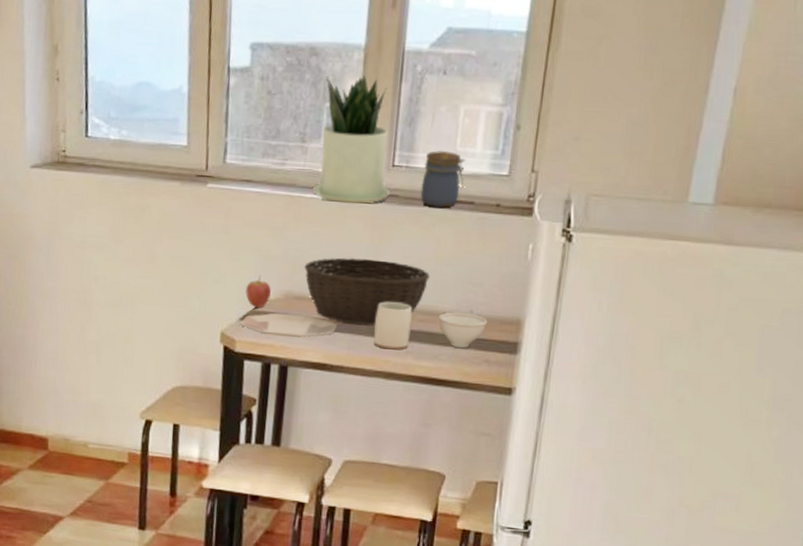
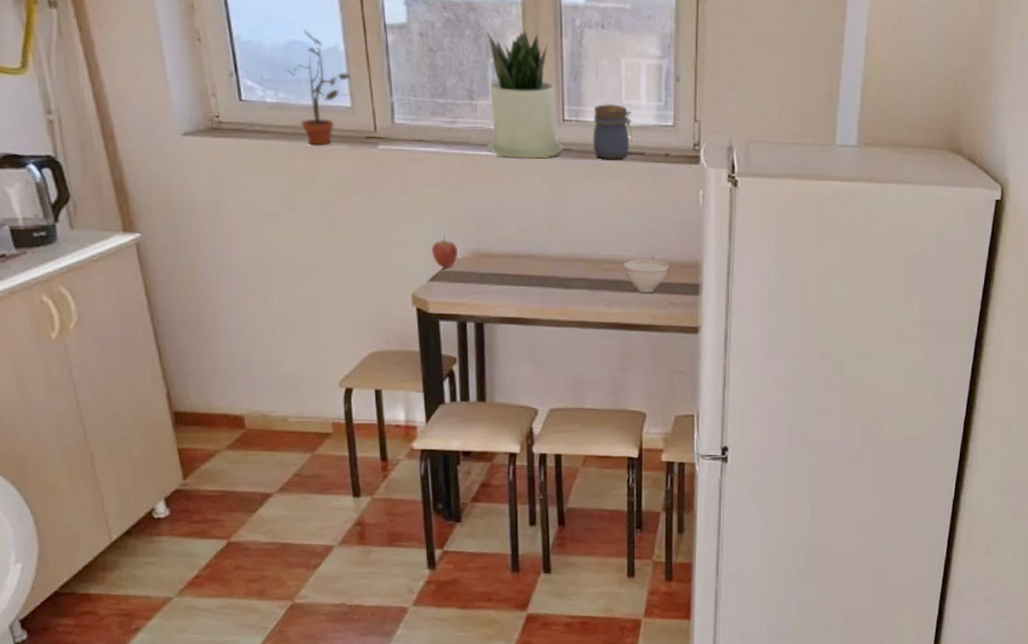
potted plant: none [132,72,191,183] -> present [287,30,351,146]
plate: present [240,312,338,338] -> none [431,271,528,294]
basket: present [304,258,430,325] -> none [488,213,611,277]
mug: present [373,302,413,350] -> none [563,254,599,299]

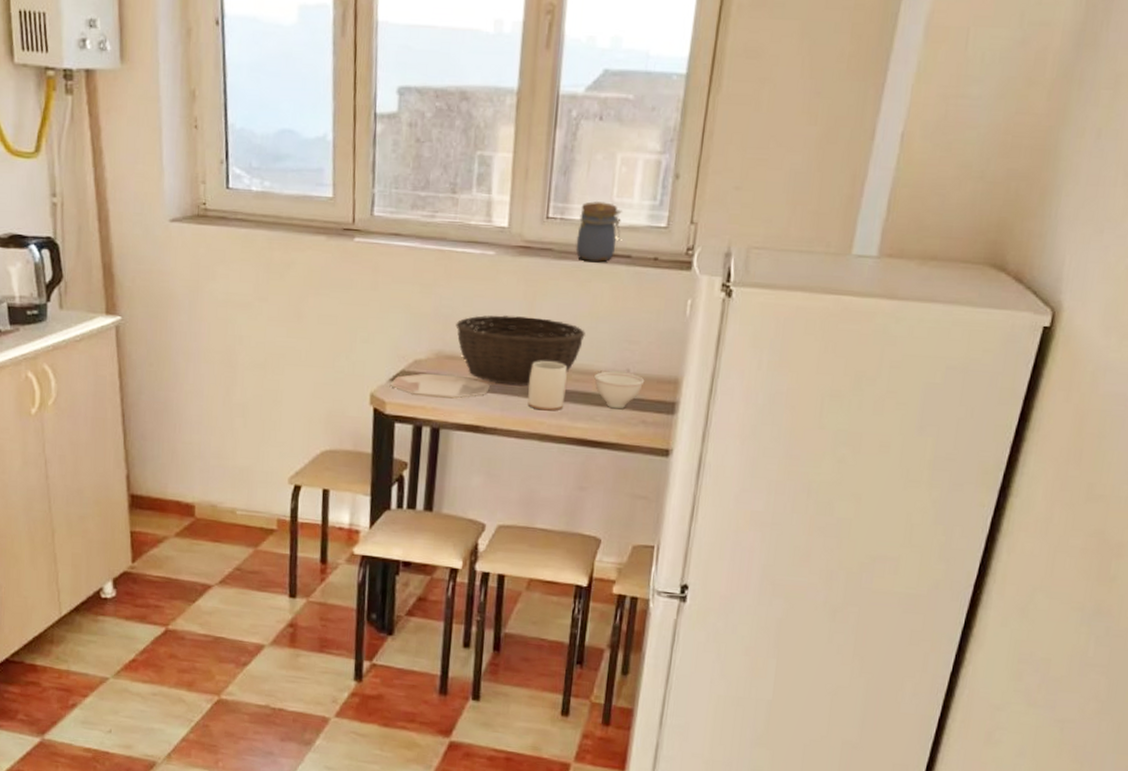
potted plant: present [287,30,351,146] -> none [275,118,336,237]
plate: none [431,271,528,294] -> present [391,373,491,399]
fruit: present [432,235,458,269] -> none [395,333,422,369]
planter: present [486,30,564,160] -> none [463,121,545,259]
basket: none [488,213,611,277] -> present [456,315,585,385]
mug: none [563,254,599,299] -> present [527,361,568,411]

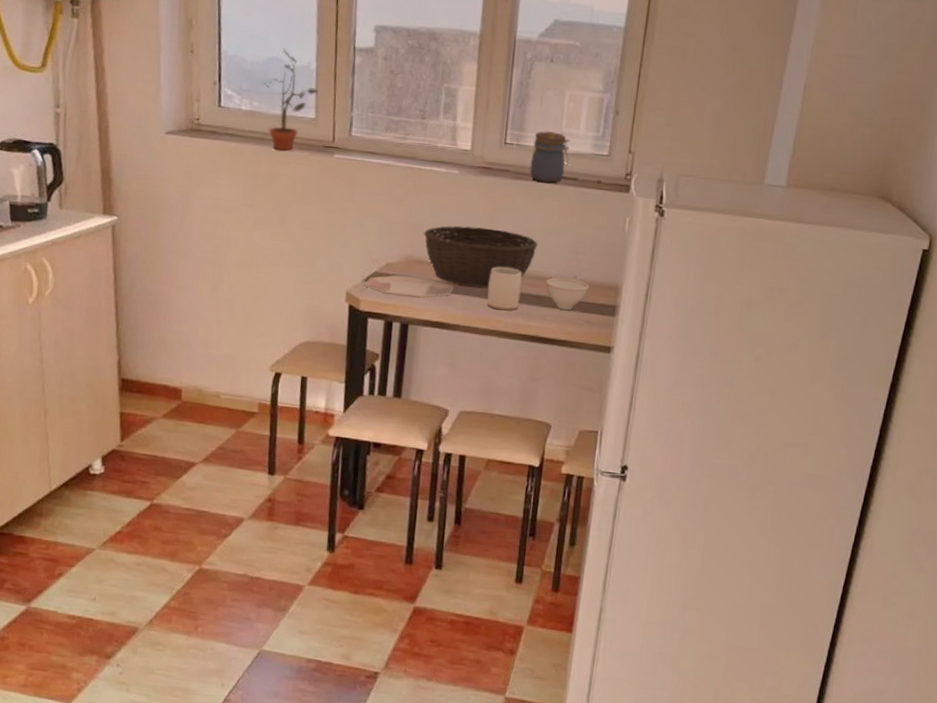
potted plant: none [275,118,336,237] -> present [263,48,319,152]

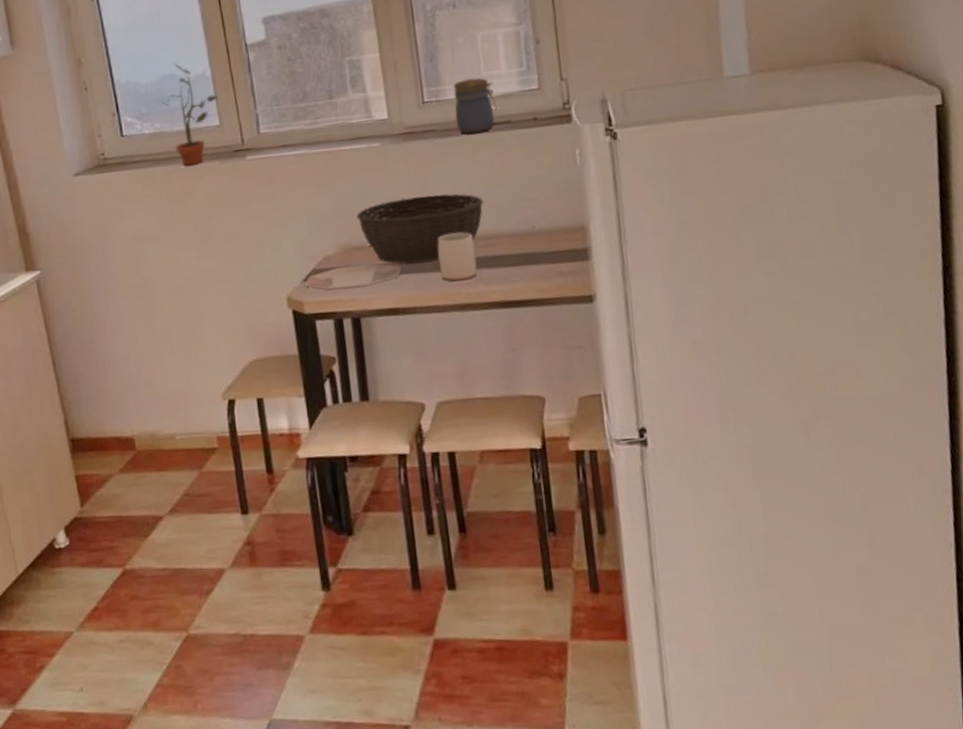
bowl: present [546,277,590,311] -> none [501,229,552,266]

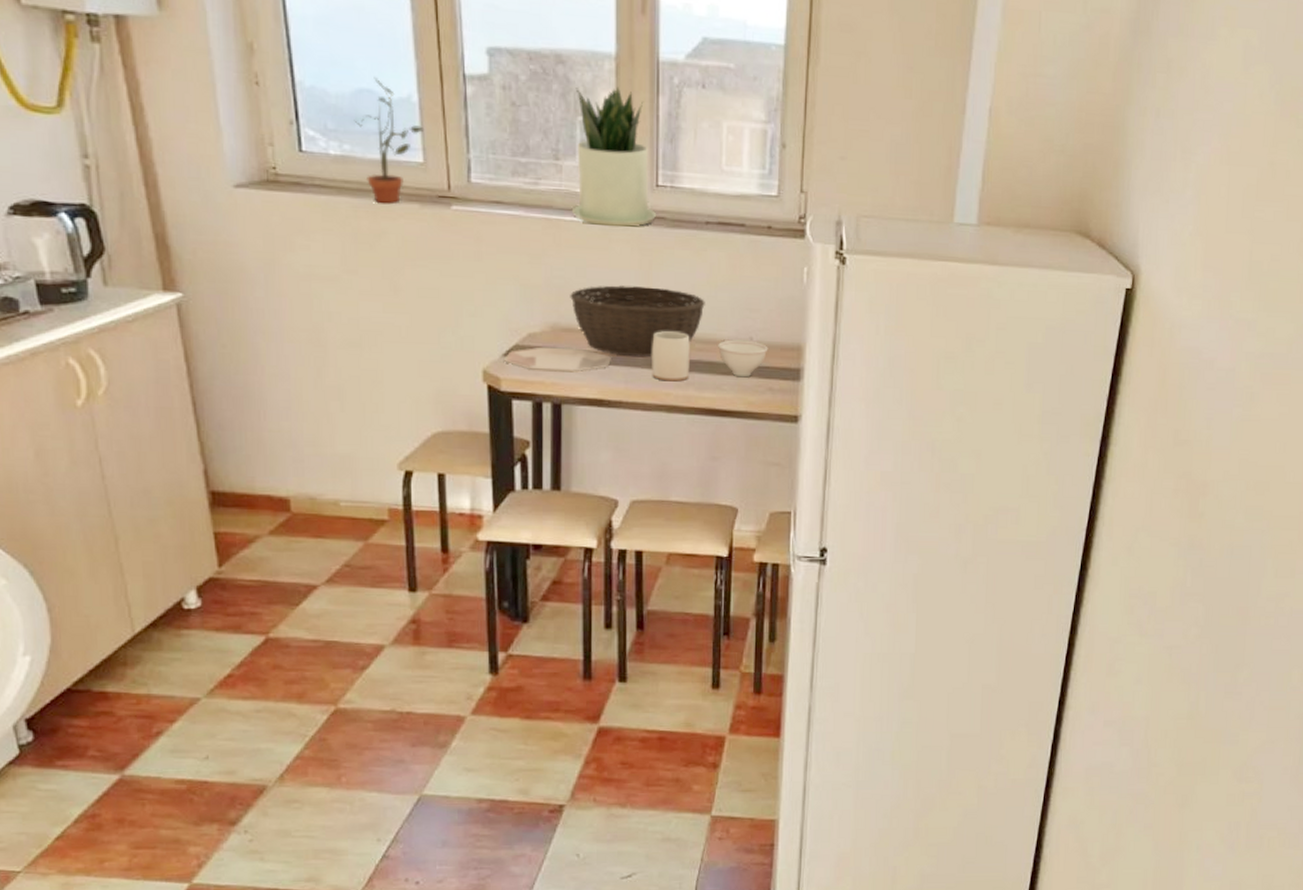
planter: none [340,24,427,149] -> present [571,86,657,228]
jar: present [453,78,496,134] -> none [688,170,732,230]
bowl: none [501,229,552,266] -> present [718,340,768,378]

